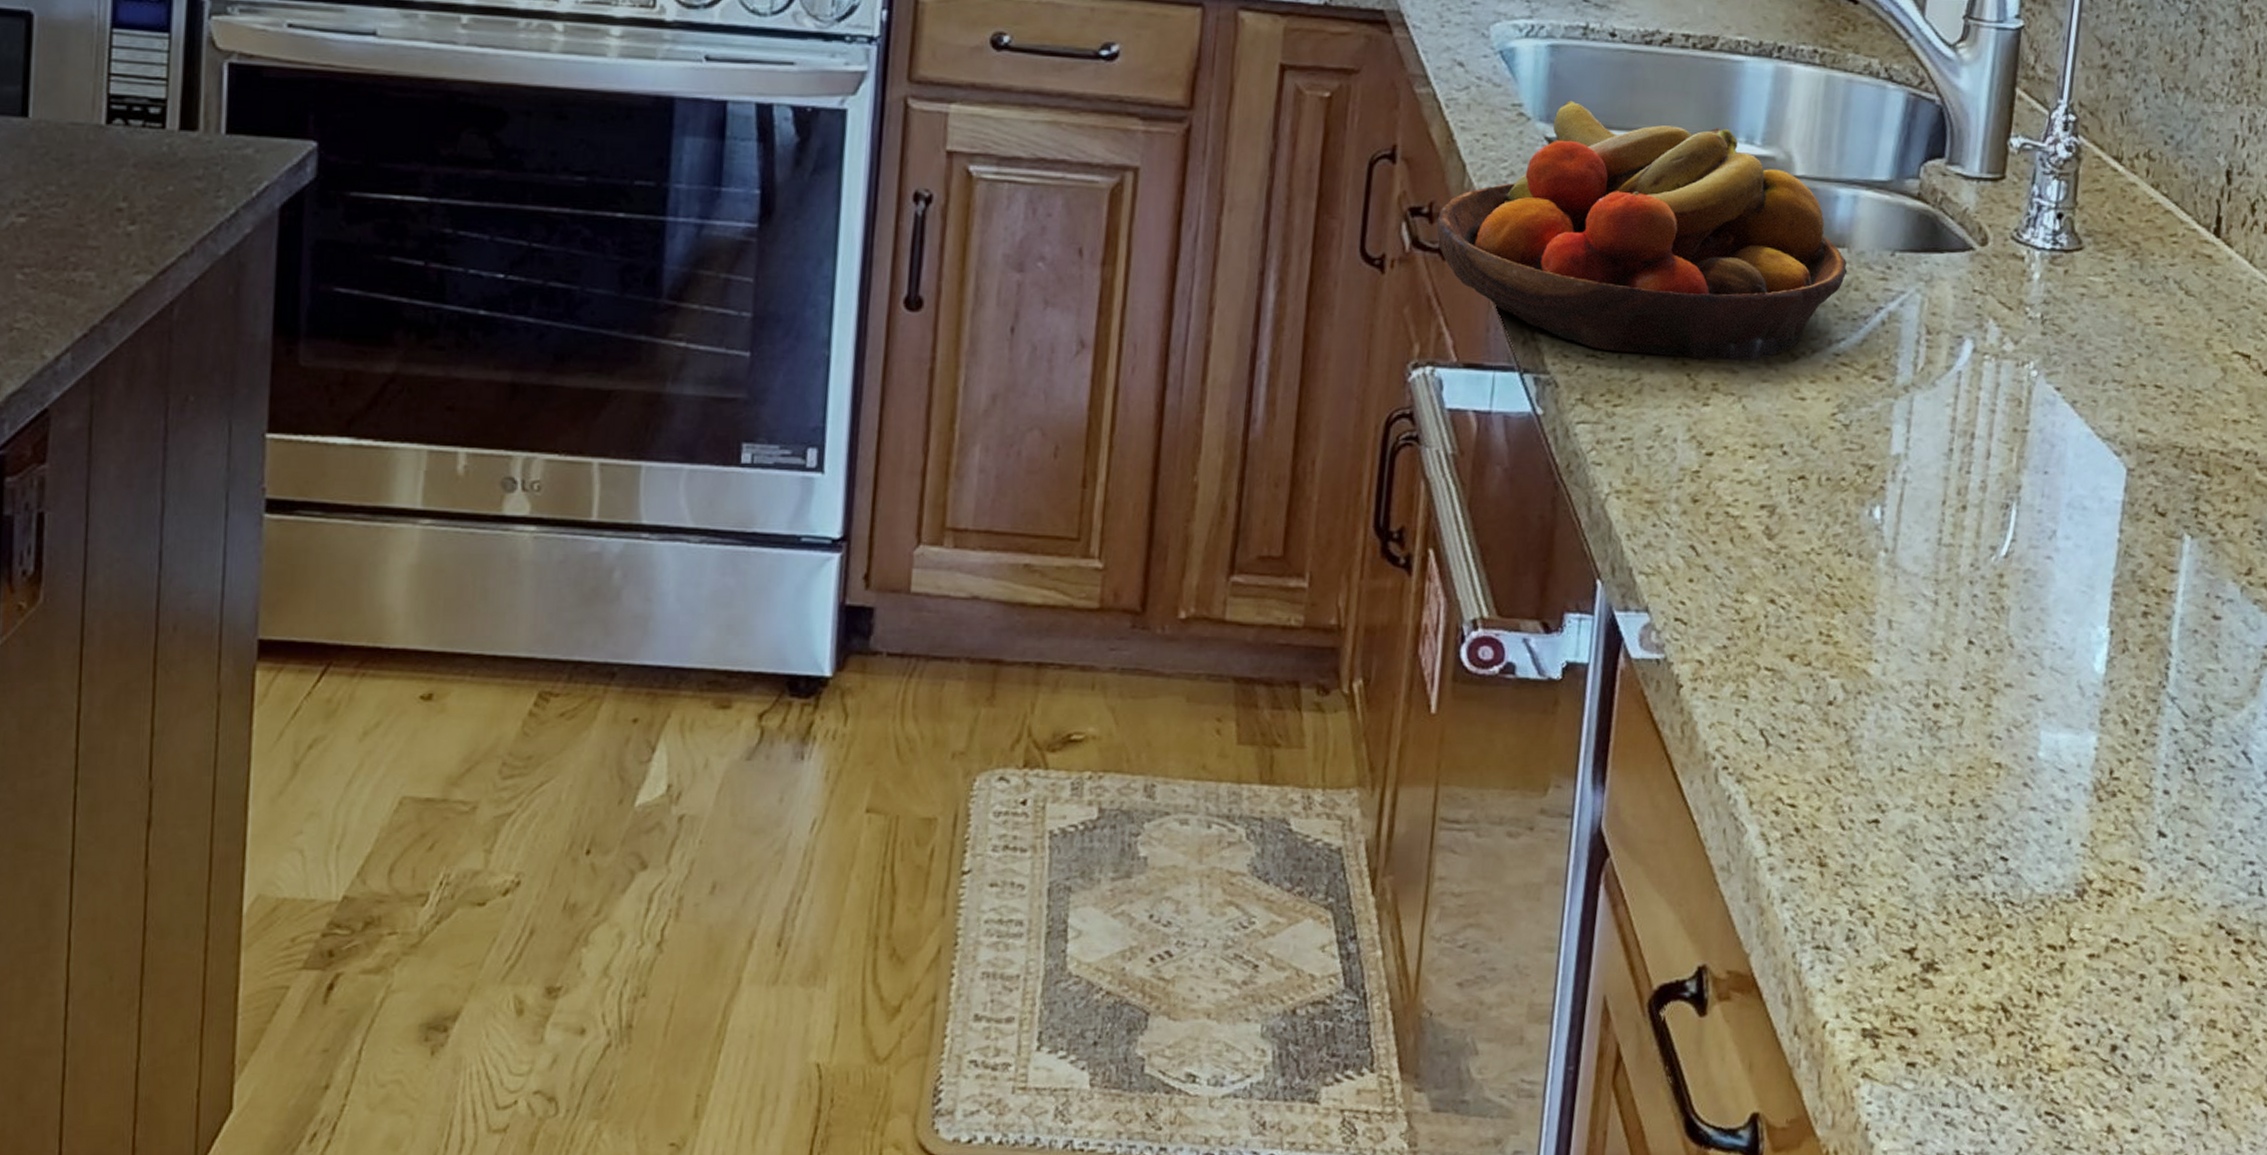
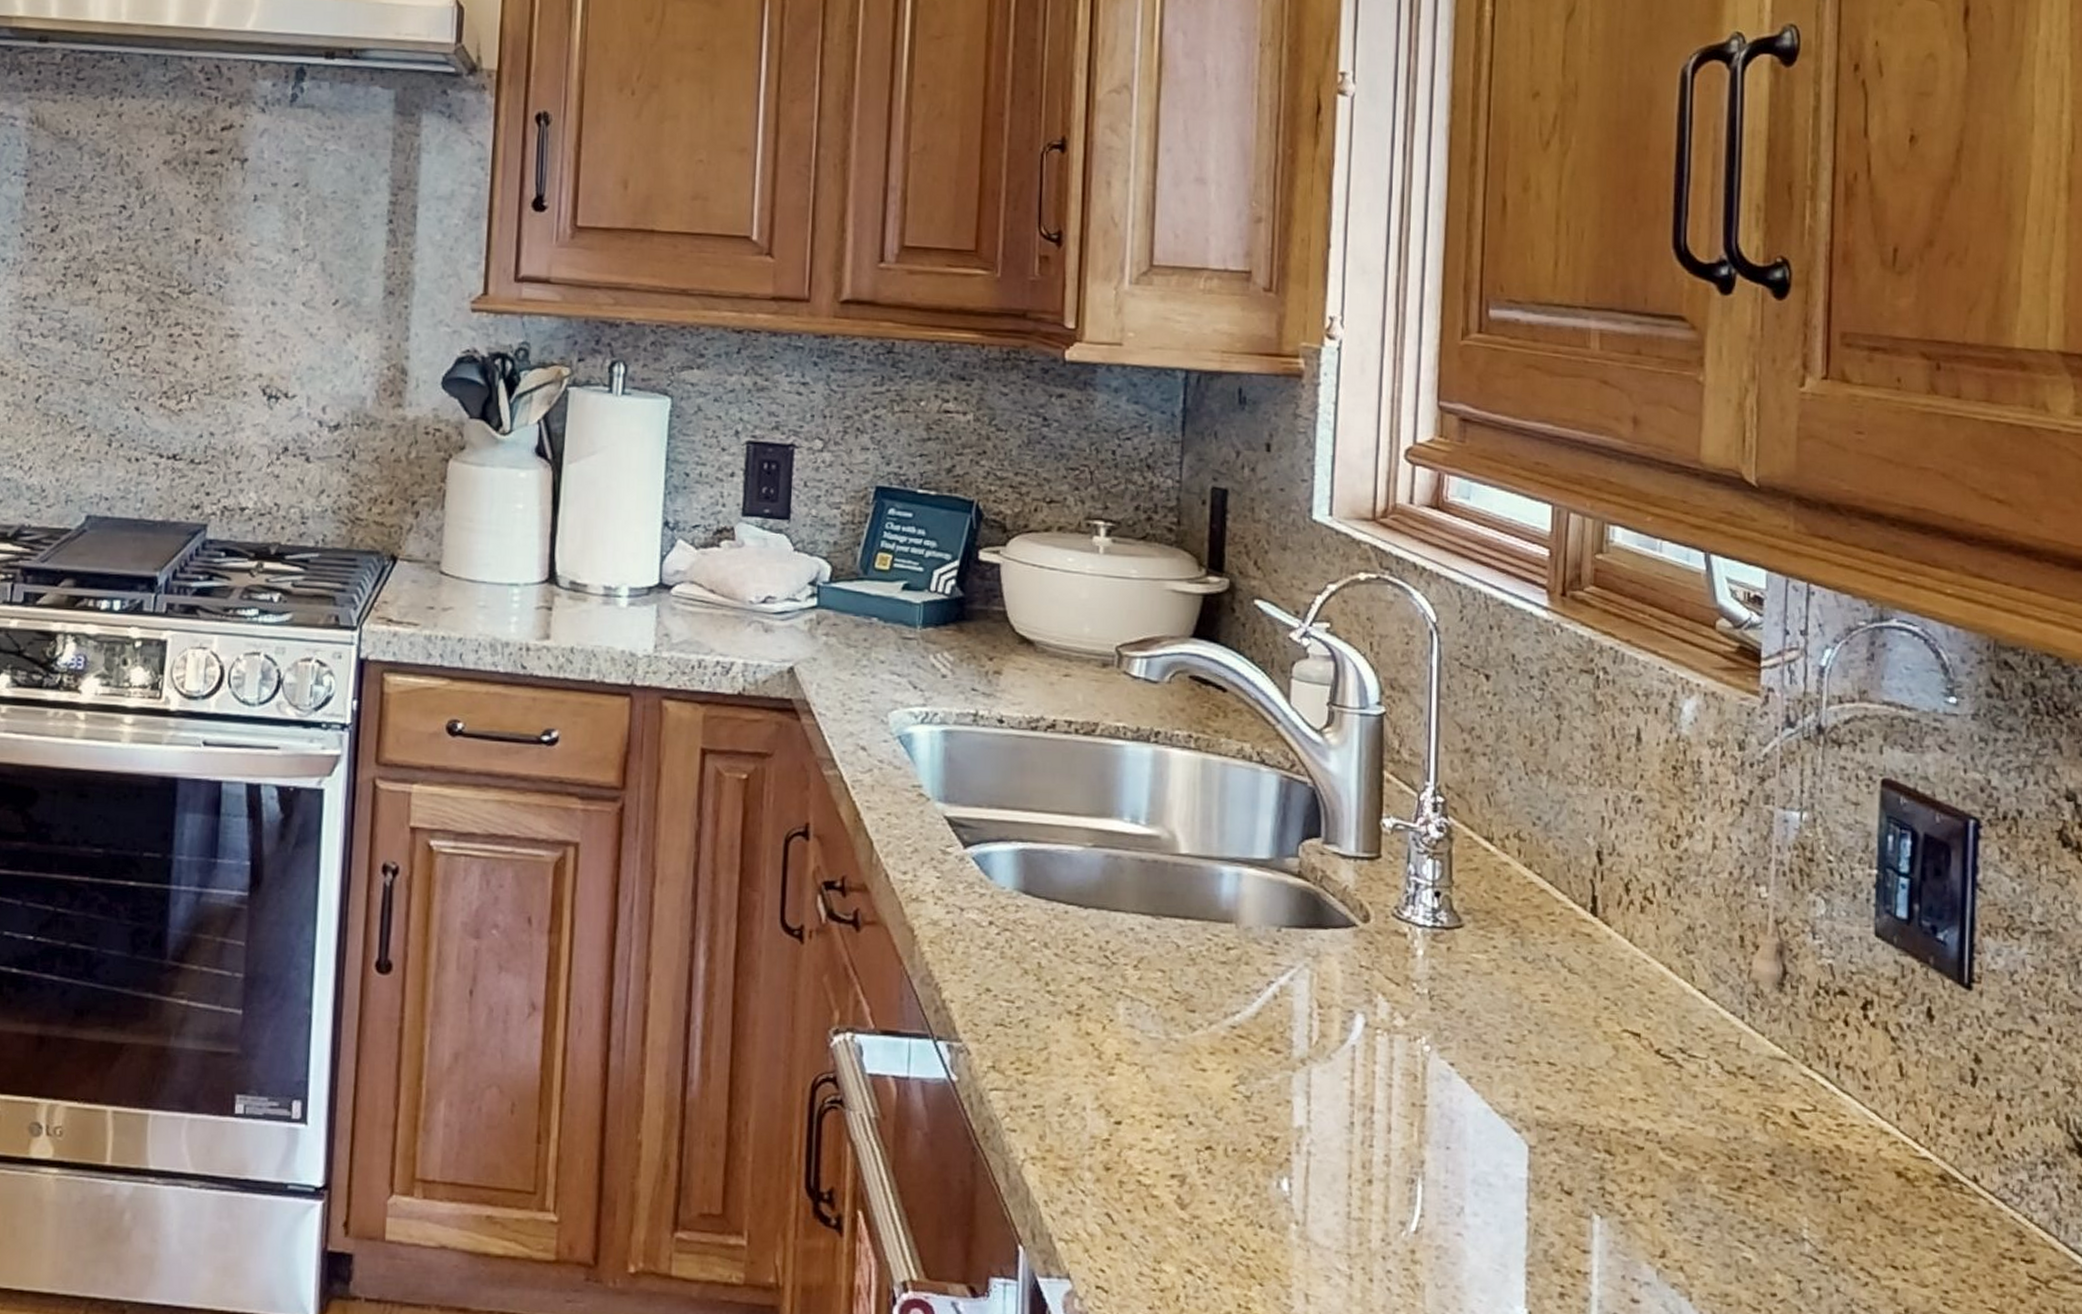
fruit bowl: present [1436,100,1848,361] -> none [849,782,1237,1032]

